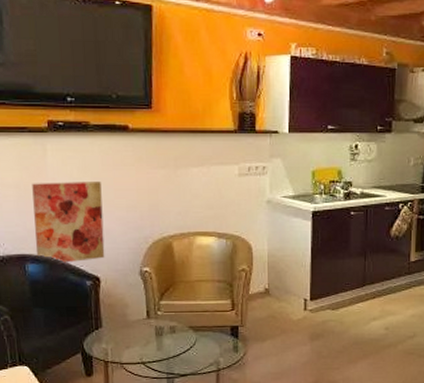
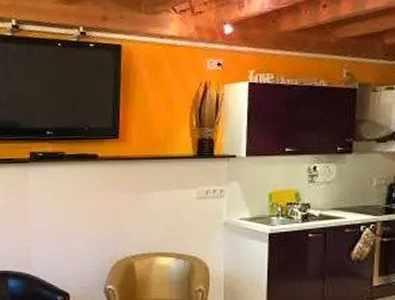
wall art: present [32,182,105,263] -> none [15,206,75,280]

